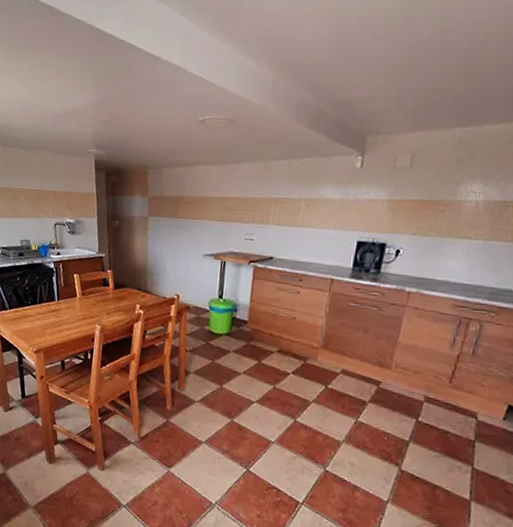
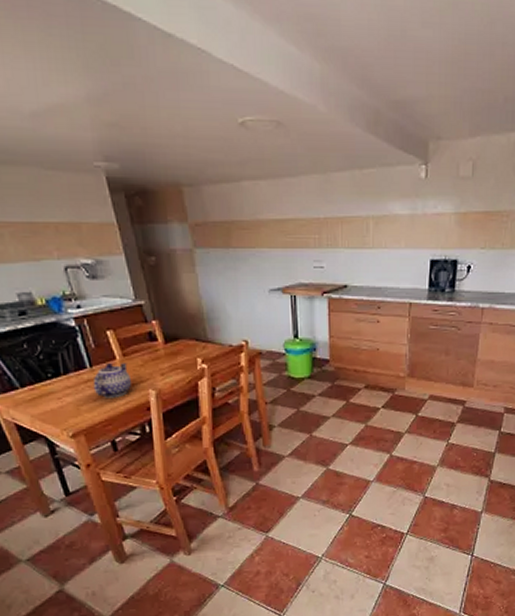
teapot: none [56,299,85,327] -> present [93,363,132,398]

